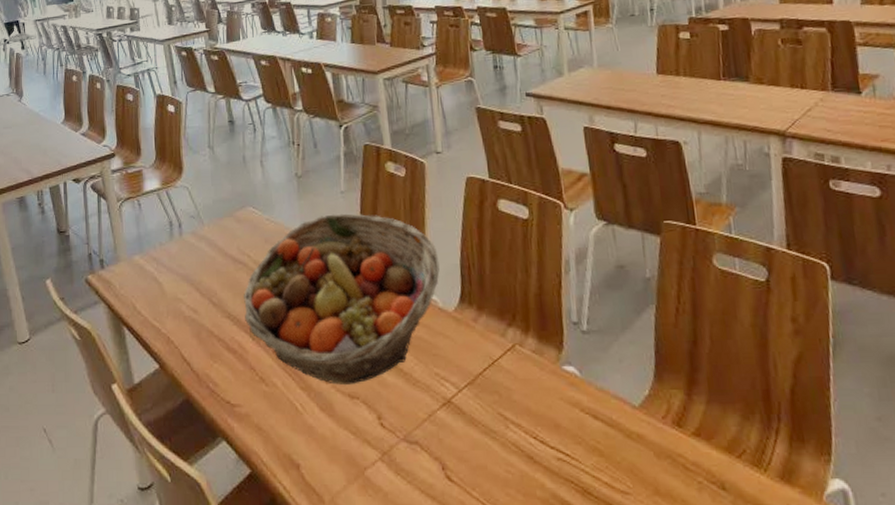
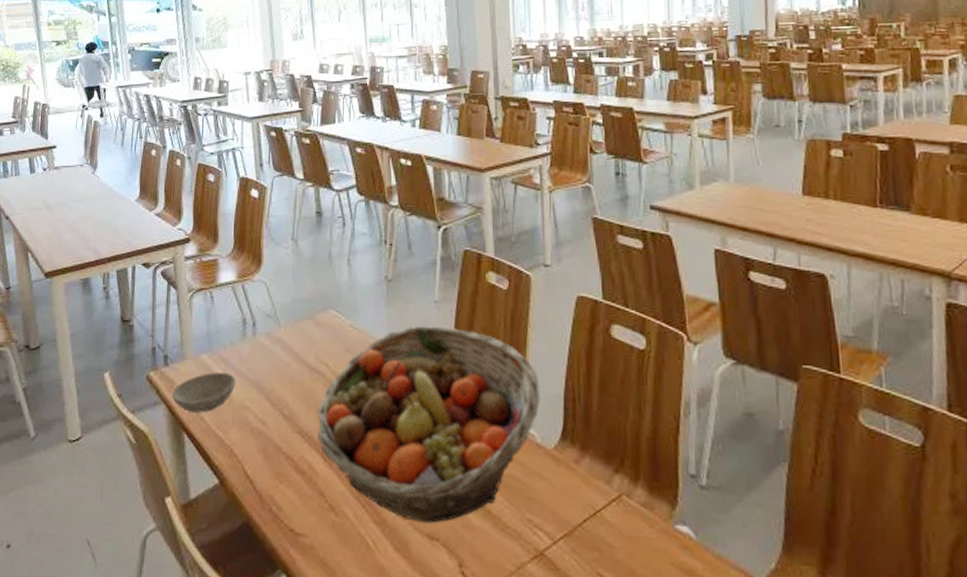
bowl: none [110,271,168,308] -> present [172,372,236,413]

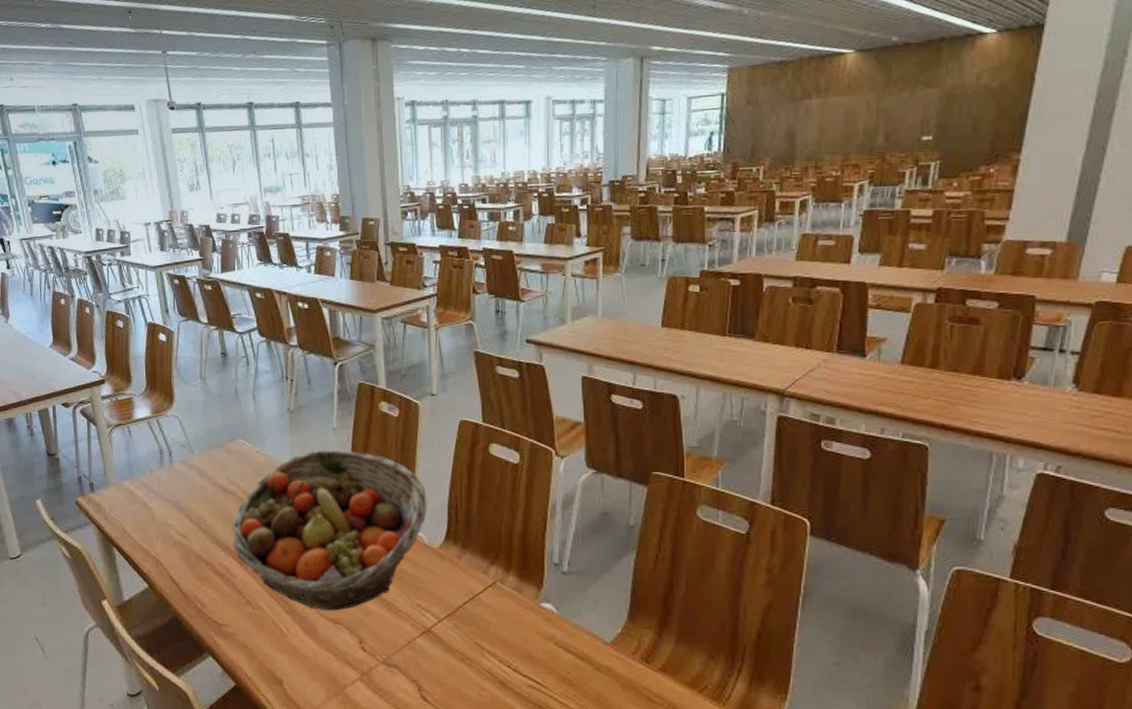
bowl: present [172,372,236,413] -> none [100,496,158,530]

